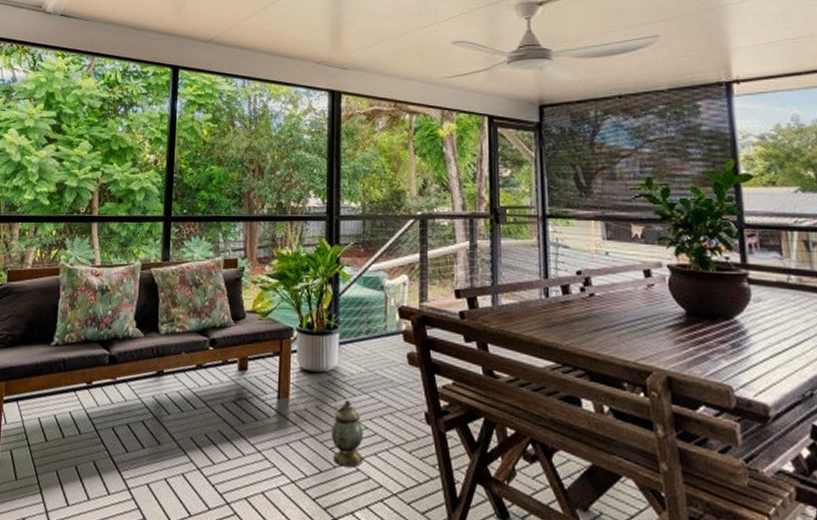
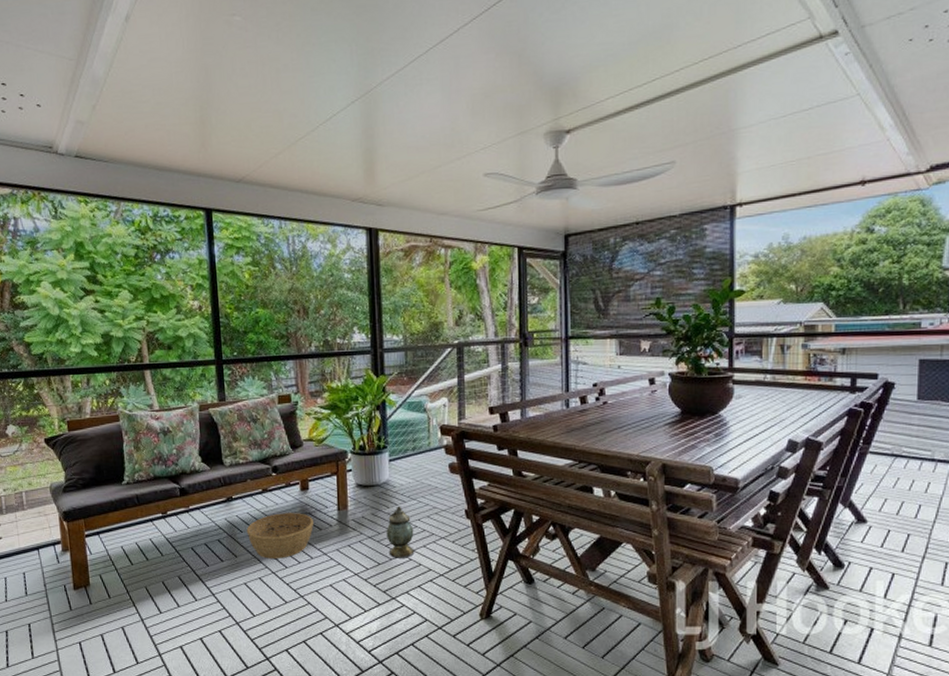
basket: none [174,395,250,452] -> present [246,513,314,559]

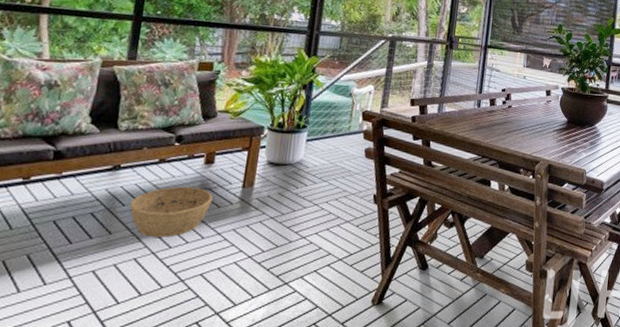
lantern: present [386,506,415,558] -> none [289,187,320,241]

